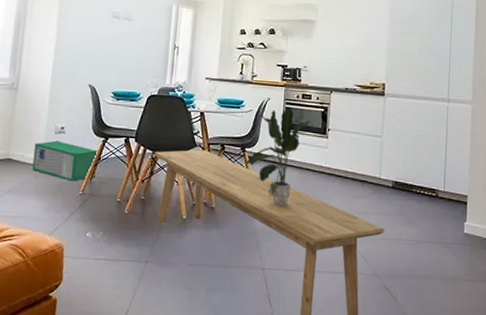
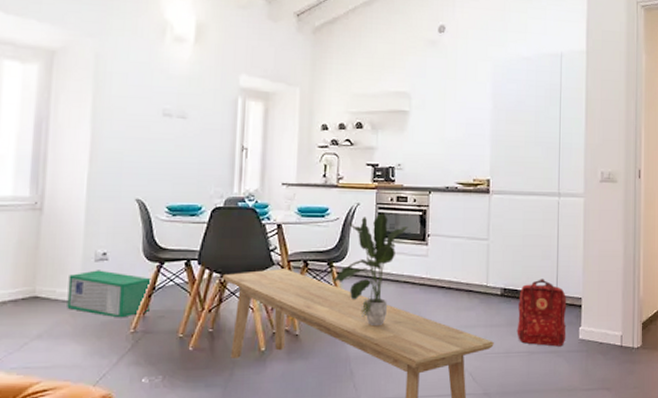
backpack: none [406,175,454,239] -> present [517,279,567,347]

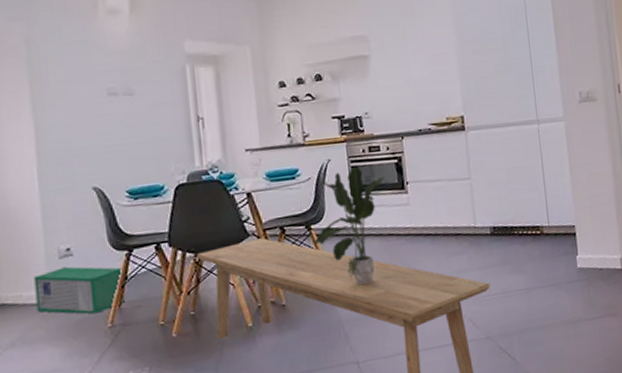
backpack: present [517,279,567,347] -> none [510,211,564,281]

